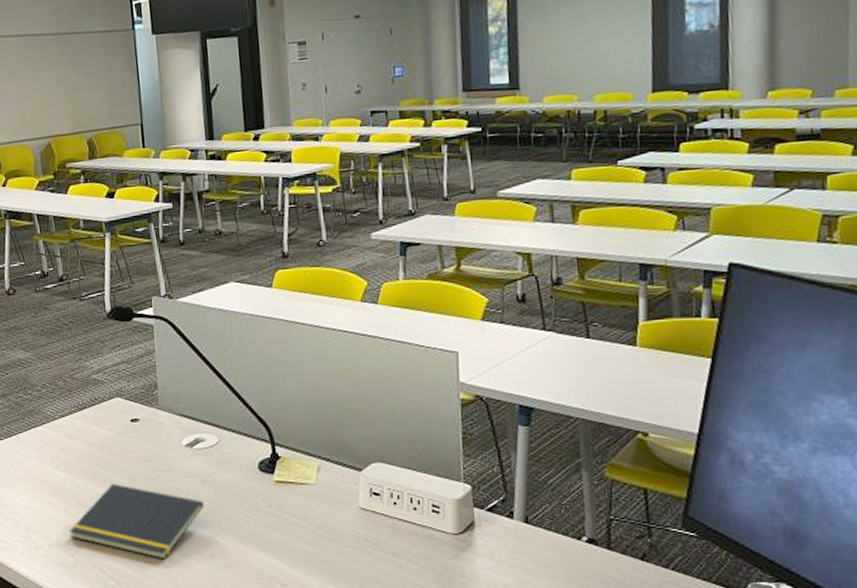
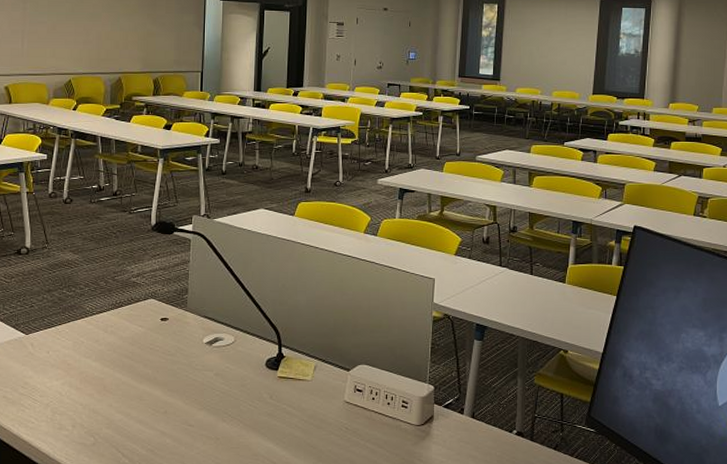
notepad: present [69,484,204,560] -> none [93,374,215,441]

